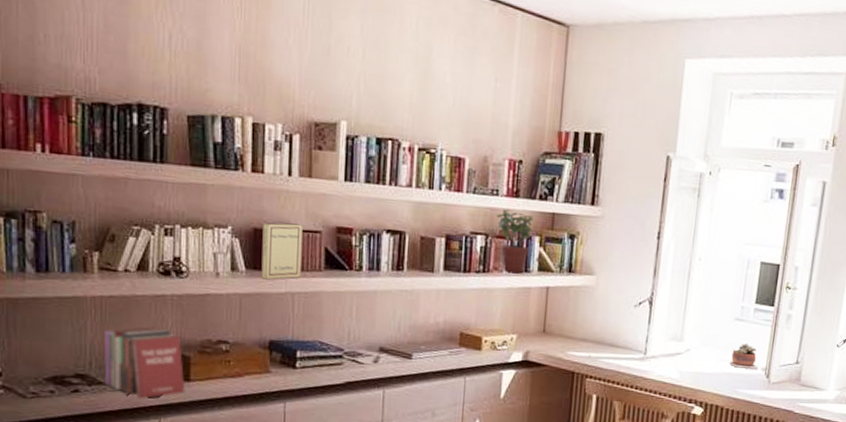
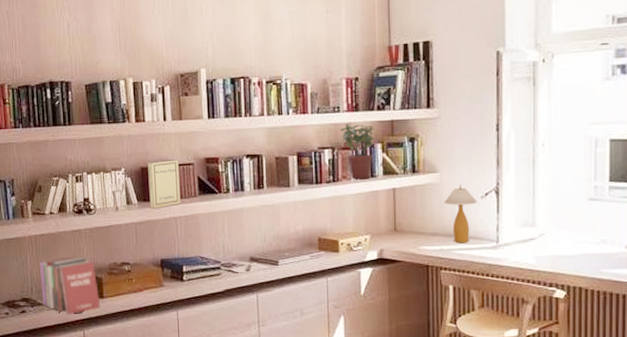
table lamp: none [597,290,631,352] -> present [444,185,478,243]
succulent plant: present [729,343,758,369] -> none [588,223,621,248]

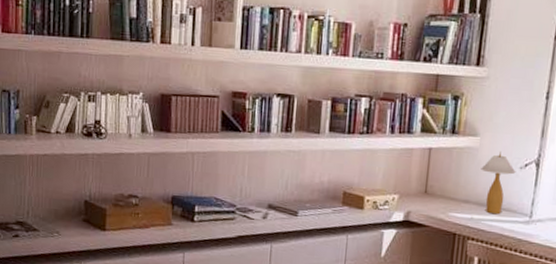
books: present [39,256,101,315] -> none [38,181,102,245]
book: present [148,160,180,209] -> none [166,88,203,141]
potted plant: present [340,123,375,180] -> none [381,72,418,135]

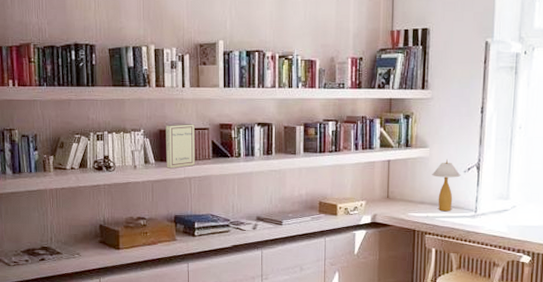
book: none [166,88,203,141] -> present [166,124,195,169]

